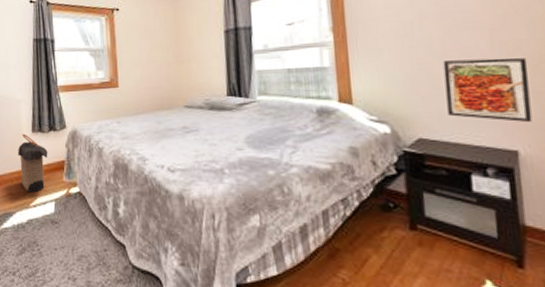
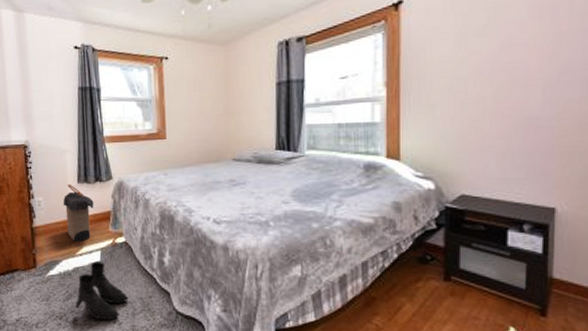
boots: none [29,213,83,276] -> present [76,261,128,321]
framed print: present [443,57,532,123] -> none [493,116,576,181]

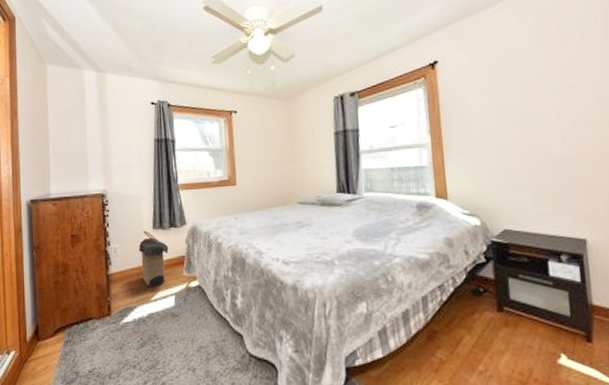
boots: present [76,261,128,321] -> none [150,306,202,367]

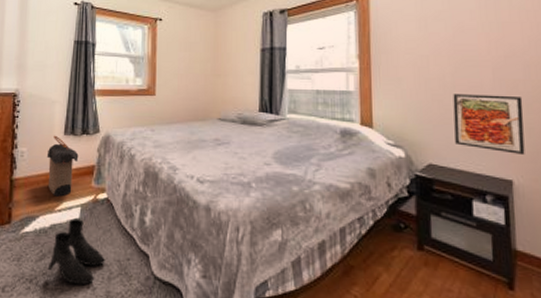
boots: none [150,306,202,367] -> present [49,218,105,286]
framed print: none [524,157,597,215] -> present [453,94,525,156]

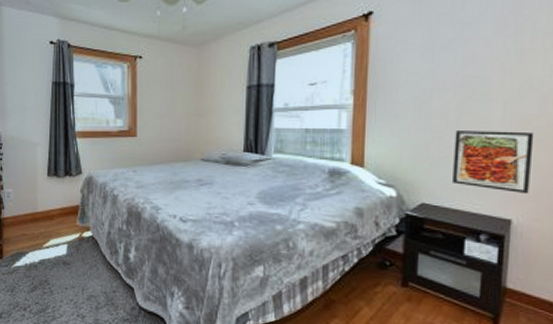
laundry hamper: present [46,135,79,197] -> none [32,176,63,235]
boots: present [49,218,105,286] -> none [40,254,93,314]

